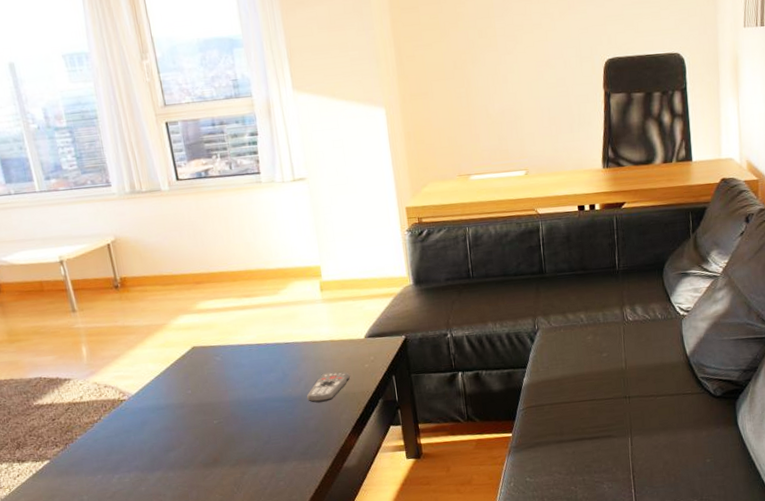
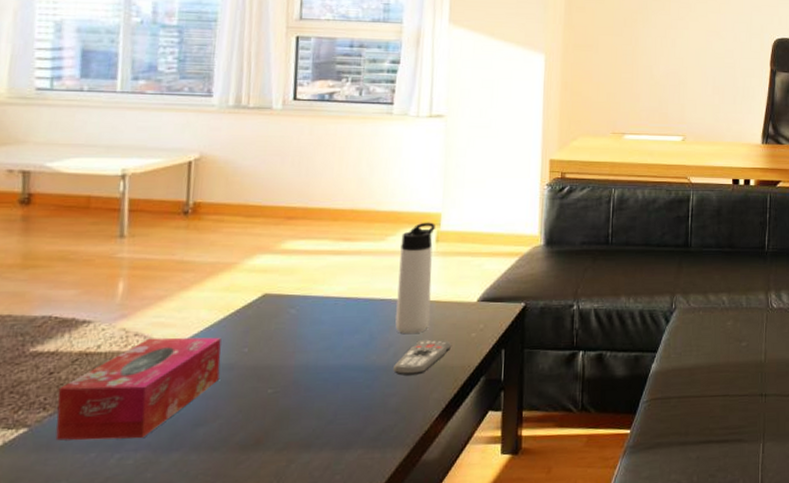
tissue box: none [62,383,175,468] -> present [55,337,221,441]
thermos bottle: none [291,274,329,370] -> present [395,222,435,335]

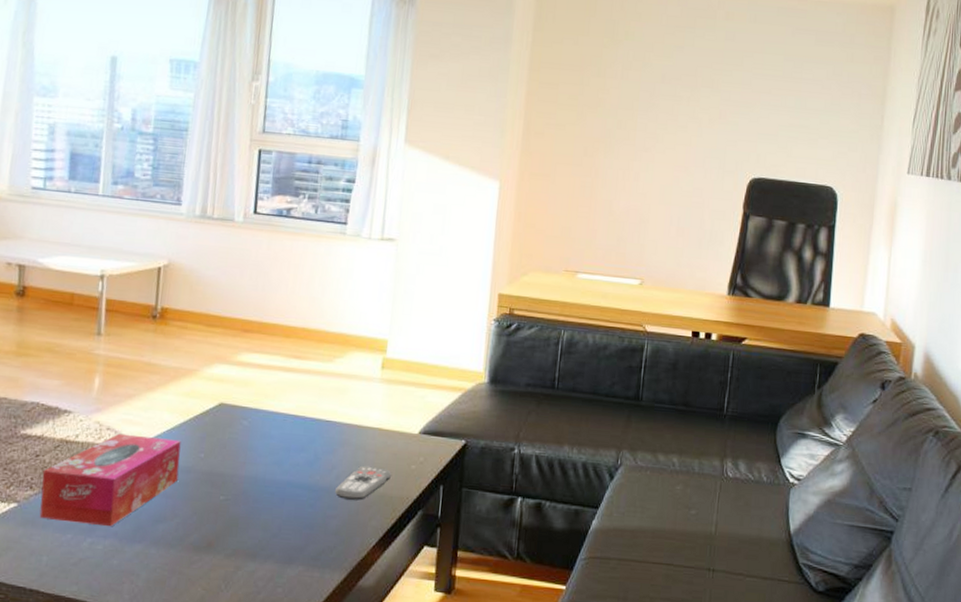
thermos bottle: present [395,222,435,335] -> none [339,347,382,459]

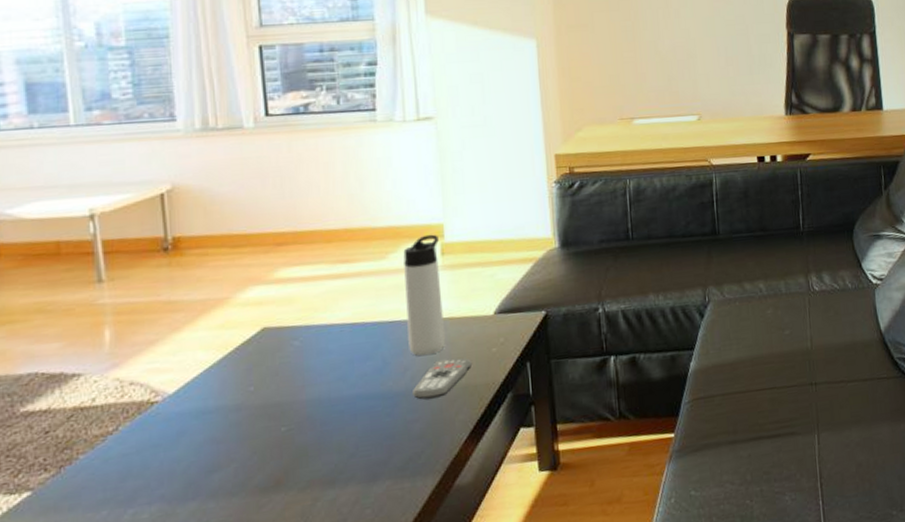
tissue box: present [39,433,181,526] -> none [57,378,227,502]
thermos bottle: none [339,347,382,459] -> present [403,234,446,356]

